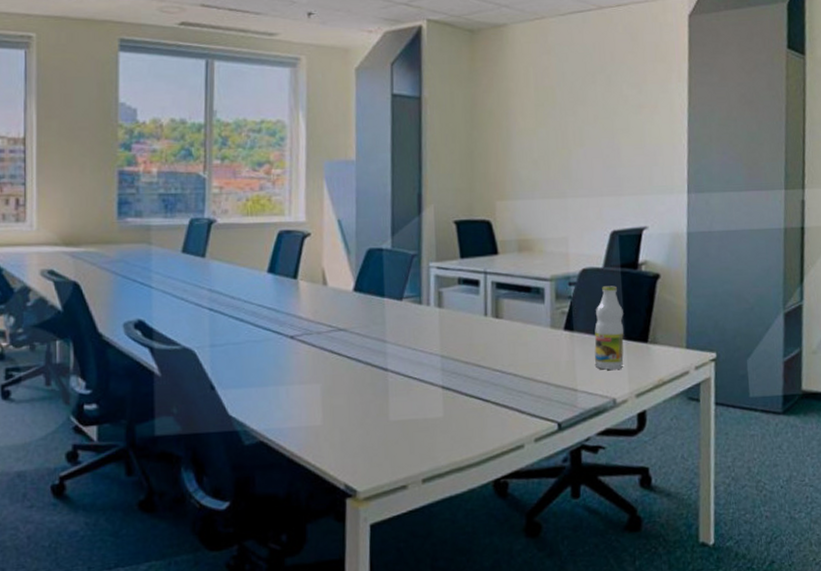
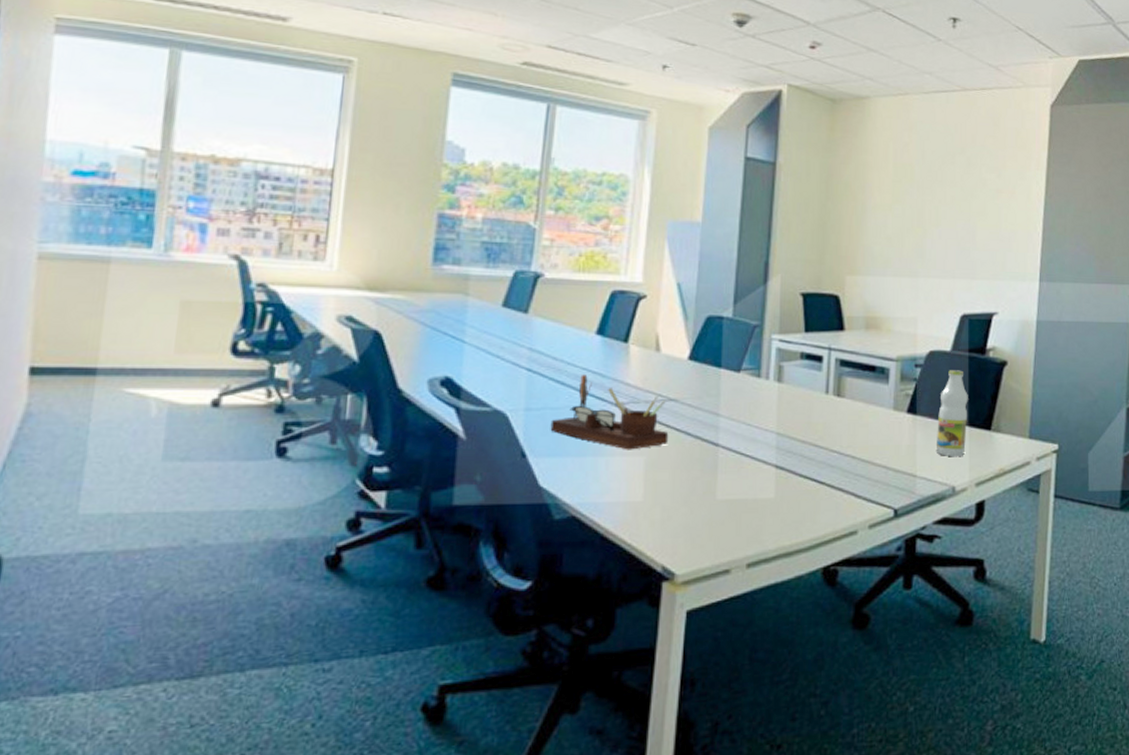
desk organizer: none [234,310,341,379] -> present [550,374,669,450]

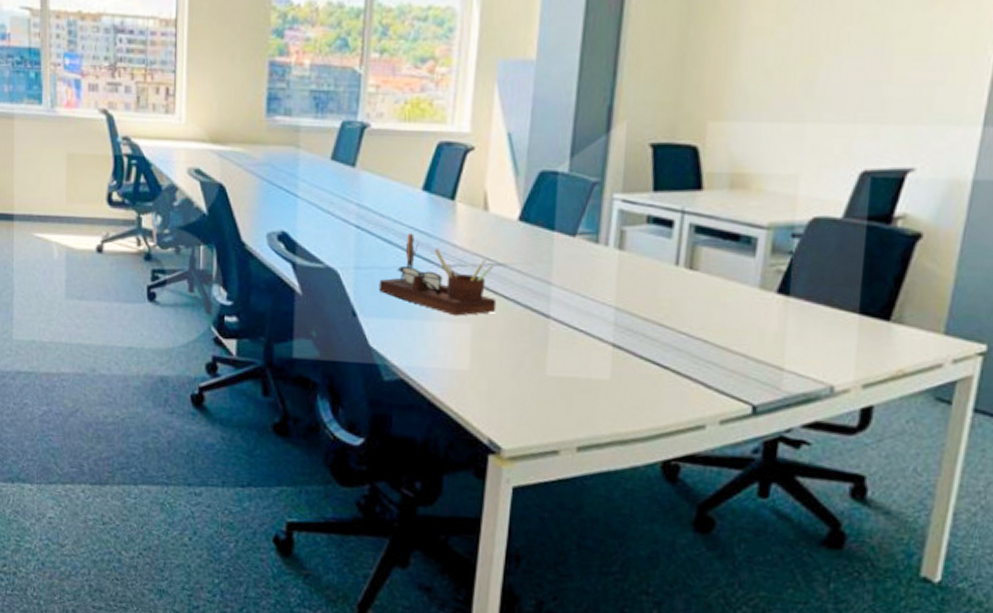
bottle: present [936,370,968,456] -> none [811,242,862,350]

